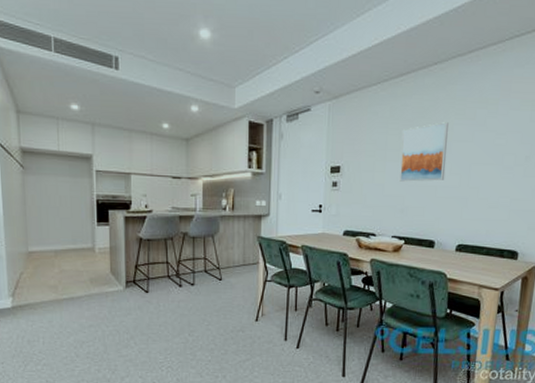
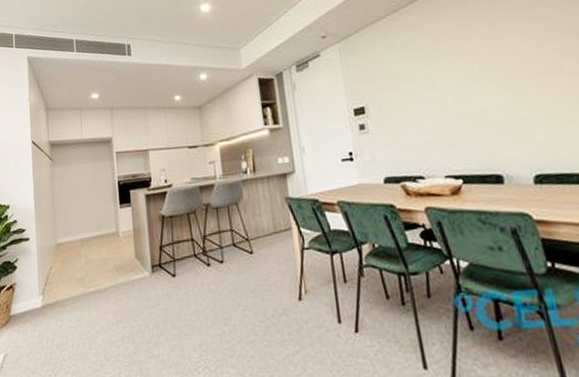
wall art: present [399,122,449,182] -> none [426,38,494,112]

